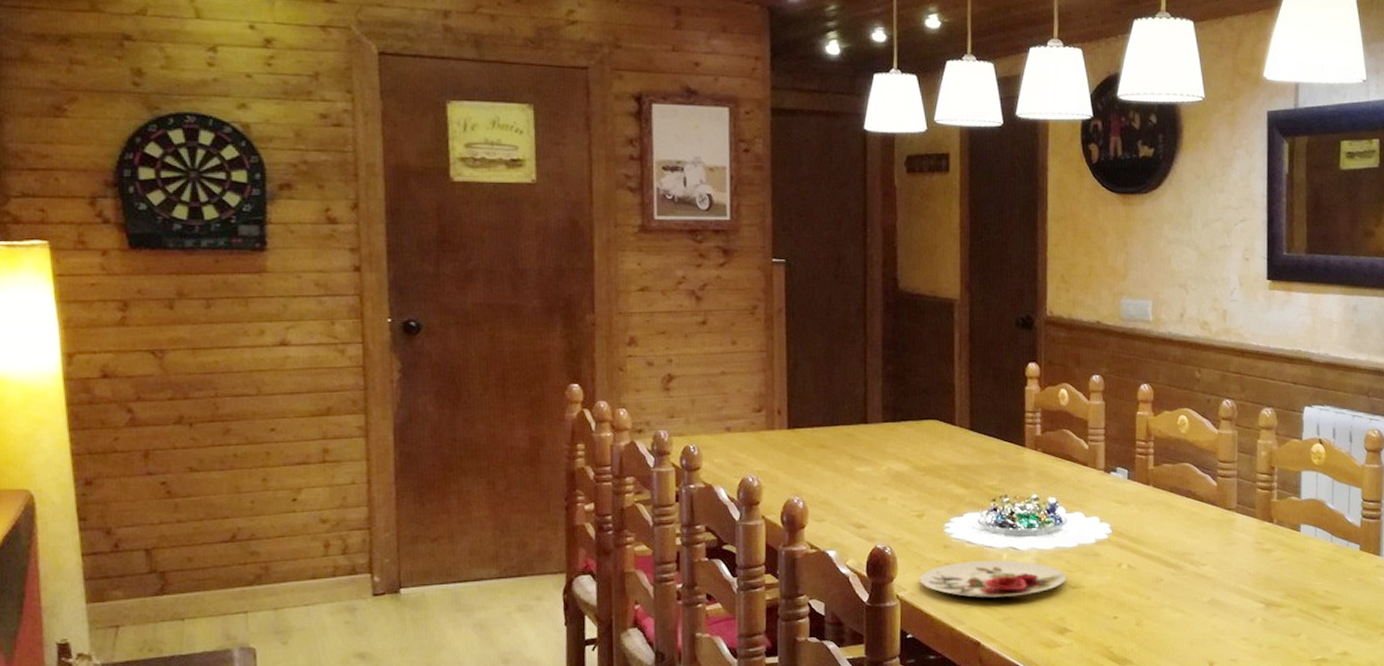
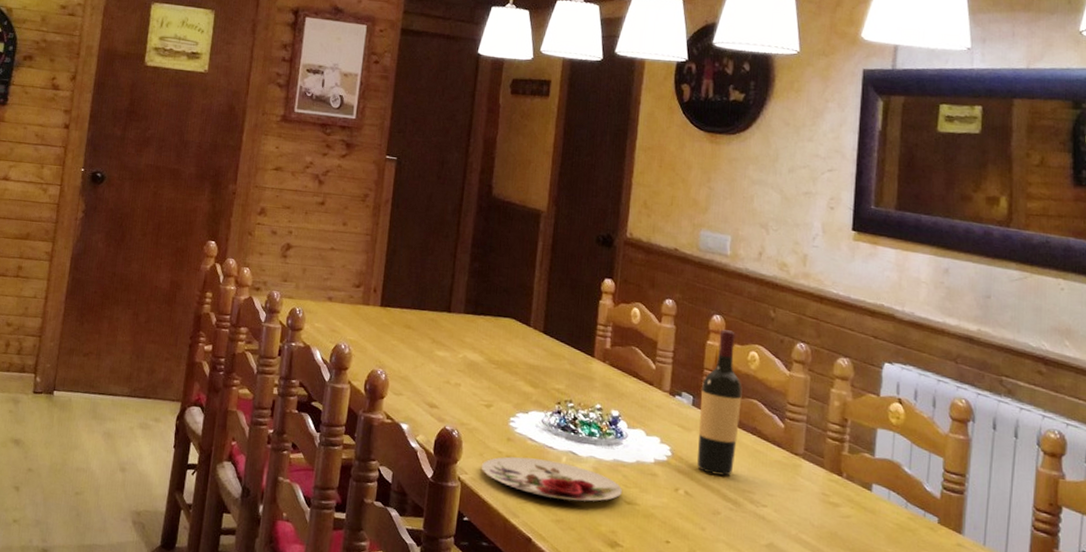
wine bottle: none [1136,398,1175,544] -> present [697,329,743,476]

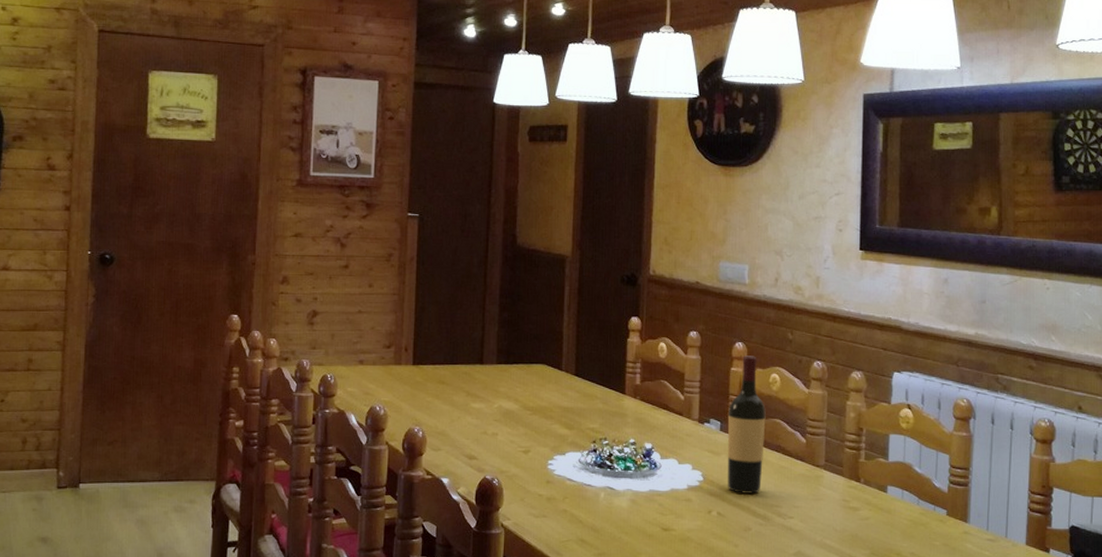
plate: present [481,456,622,502] -> none [522,497,659,534]

